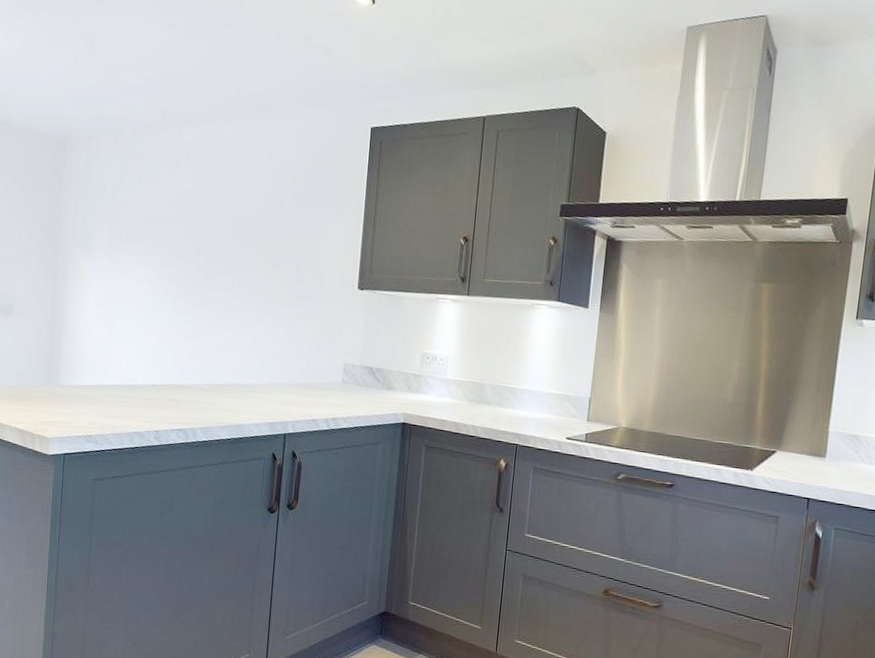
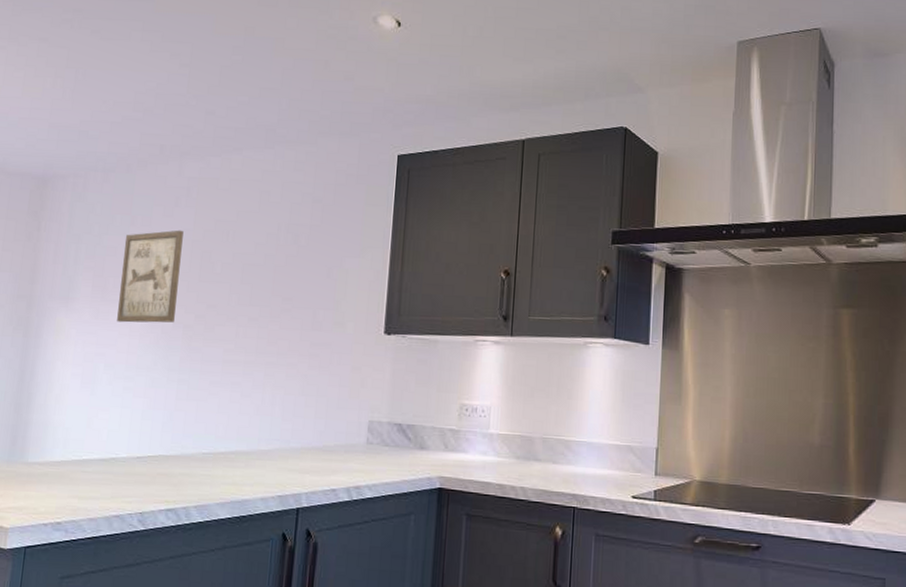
wall art: none [130,189,184,272] -> present [117,230,184,323]

